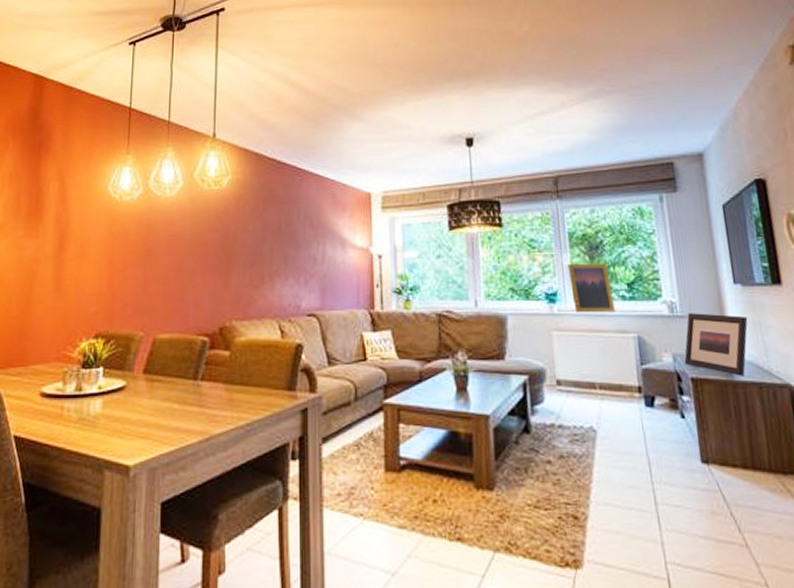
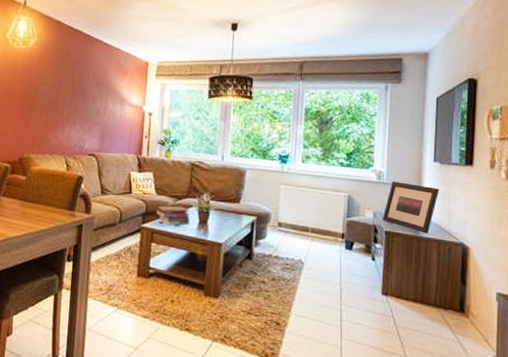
books: none [401,371,445,398] -> present [156,205,190,226]
picture frame: present [567,263,616,313] -> none [300,133,334,175]

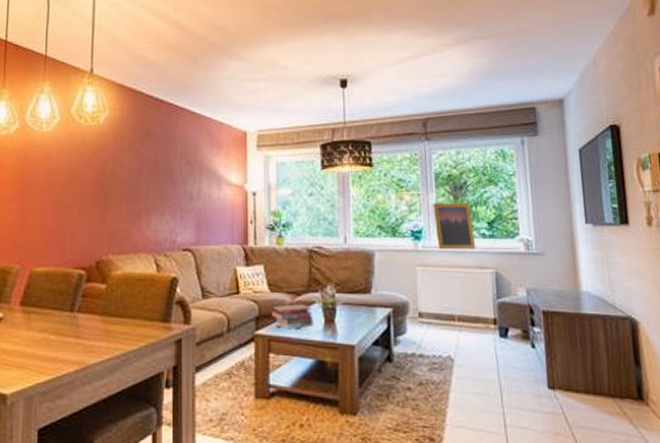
picture frame: none [300,133,334,175] -> present [433,202,476,250]
picture frame: present [382,181,440,234] -> none [537,251,597,309]

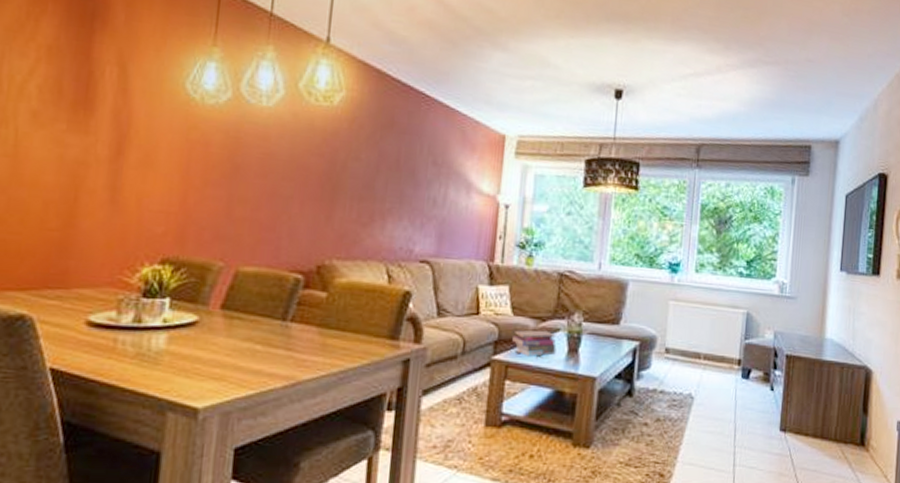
picture frame: present [433,202,476,250] -> none [694,235,732,288]

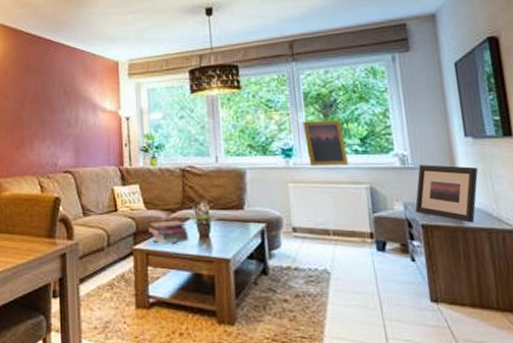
picture frame: none [694,235,732,288] -> present [302,120,349,167]
picture frame: none [783,295,845,356] -> present [415,165,479,223]

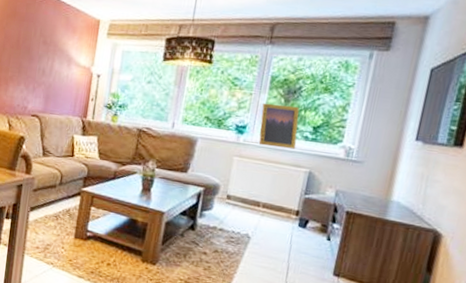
books: present [149,220,189,244] -> none [98,170,133,192]
picture frame: present [415,165,479,223] -> none [344,159,418,217]

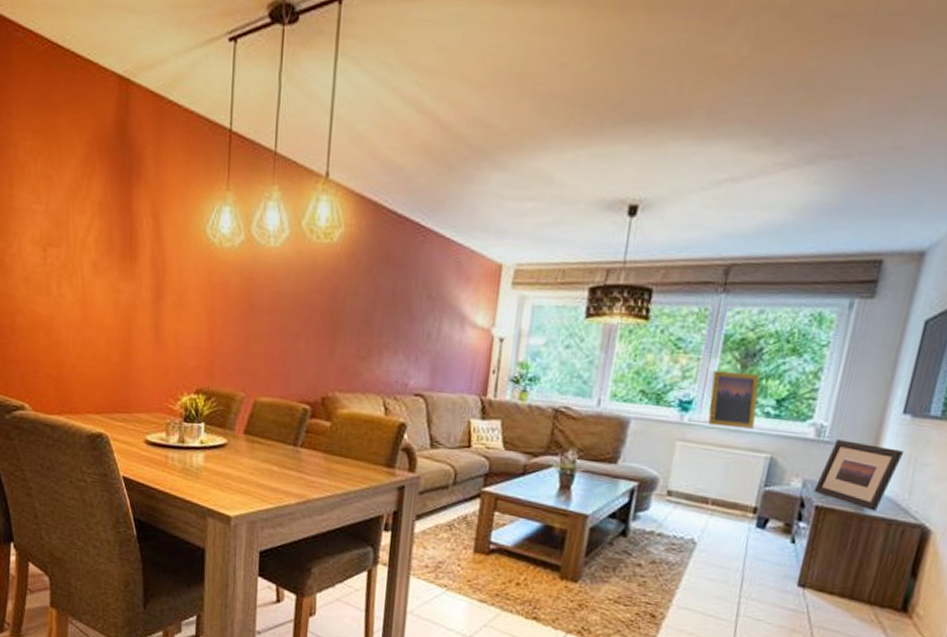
picture frame: none [344,159,418,217] -> present [813,439,905,511]

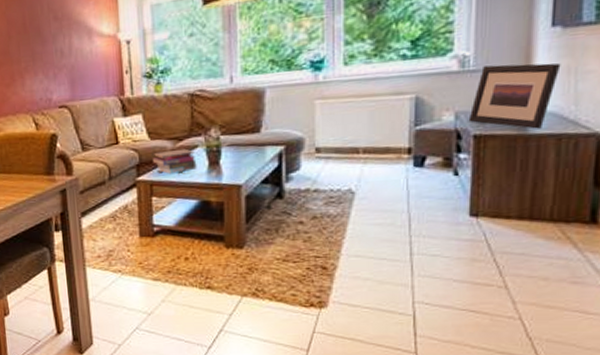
books: none [503,464,548,491] -> present [153,148,197,174]
picture frame: present [707,370,760,429] -> none [340,20,393,79]

